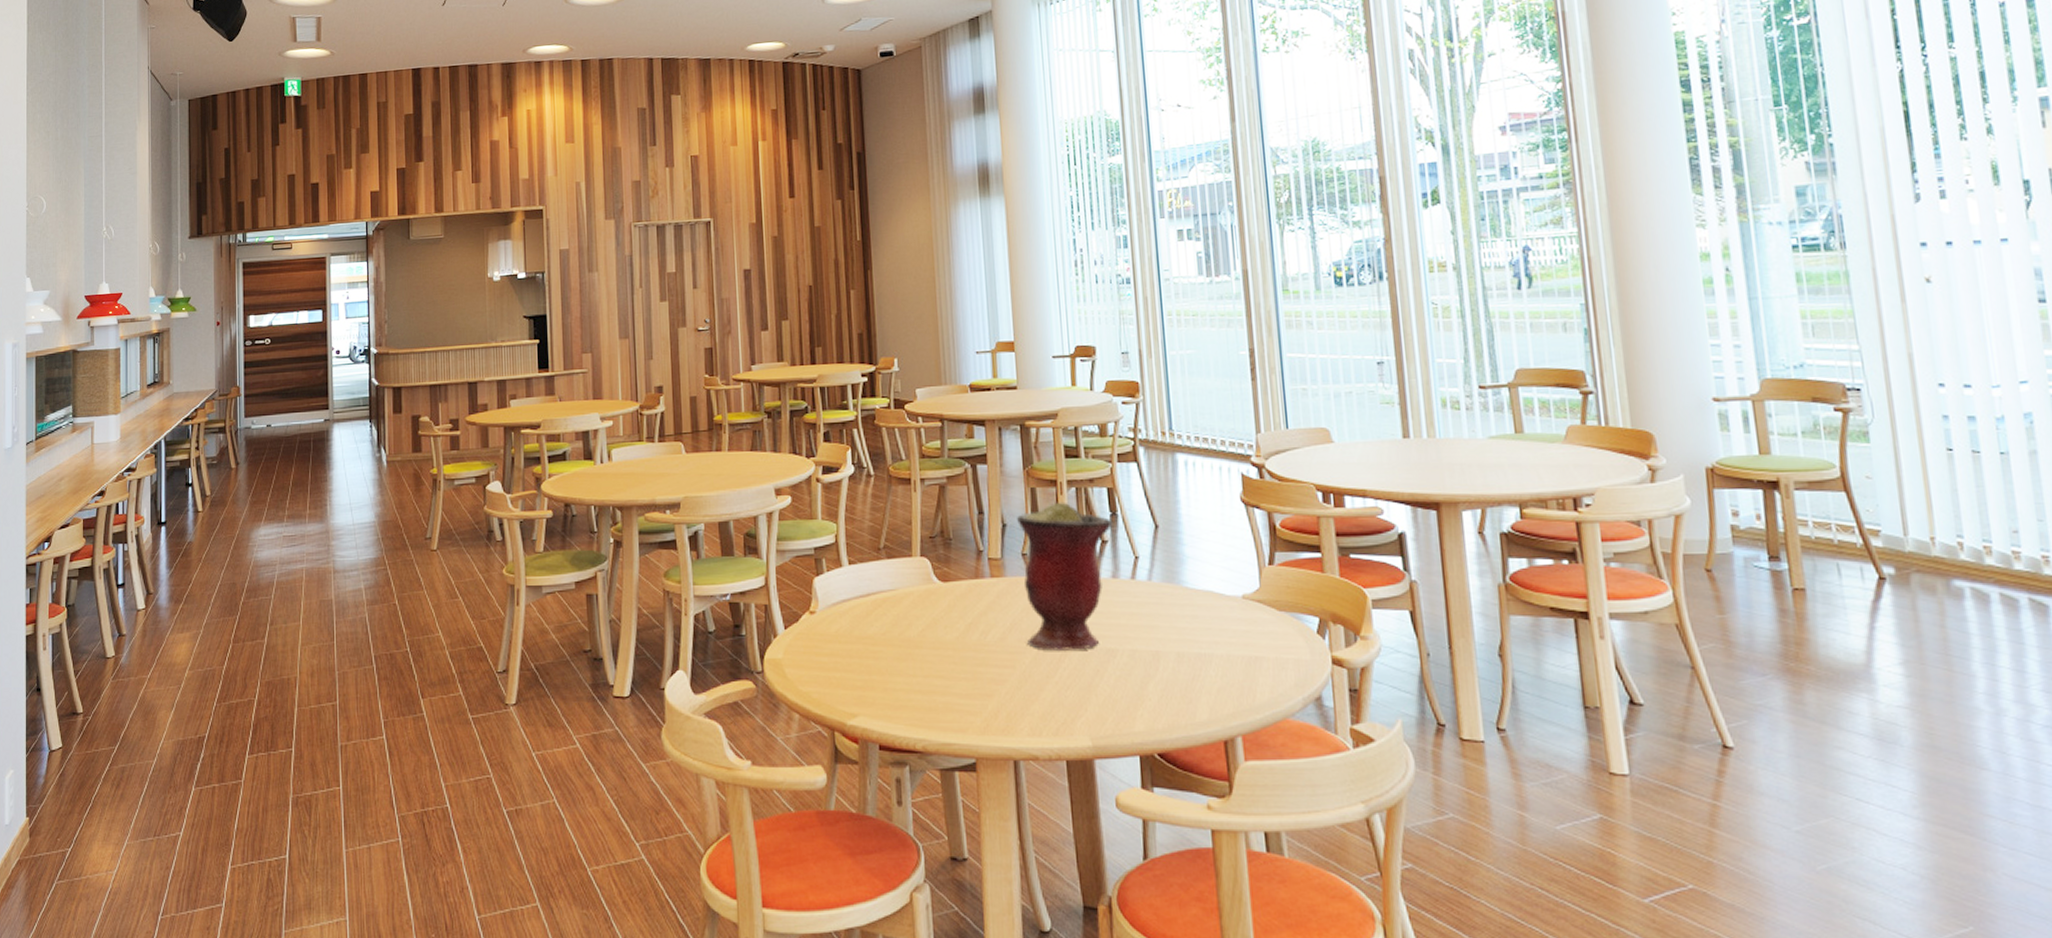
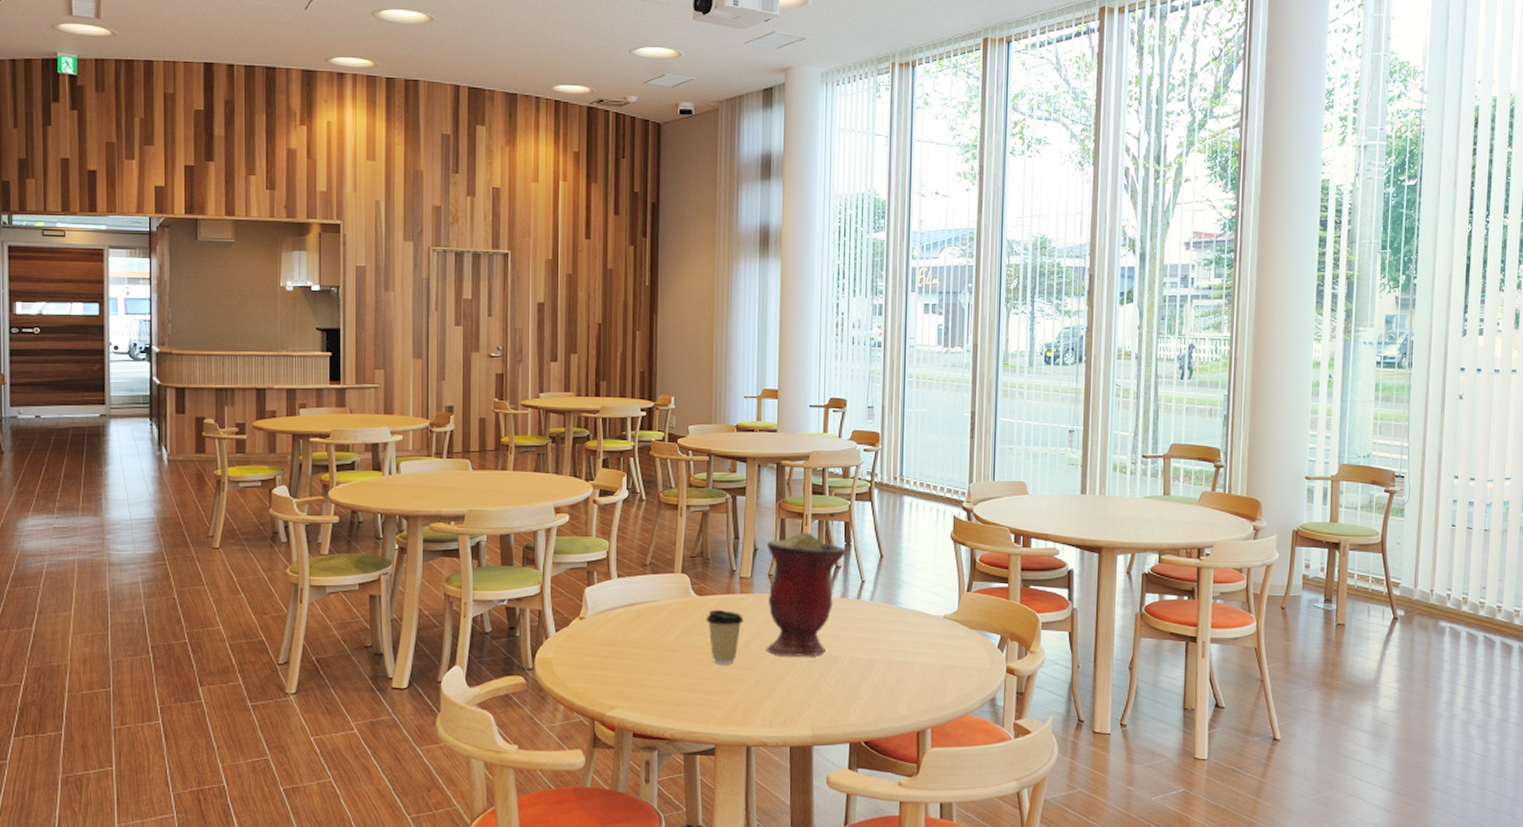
coffee cup: none [952,597,997,661] -> present [706,609,744,664]

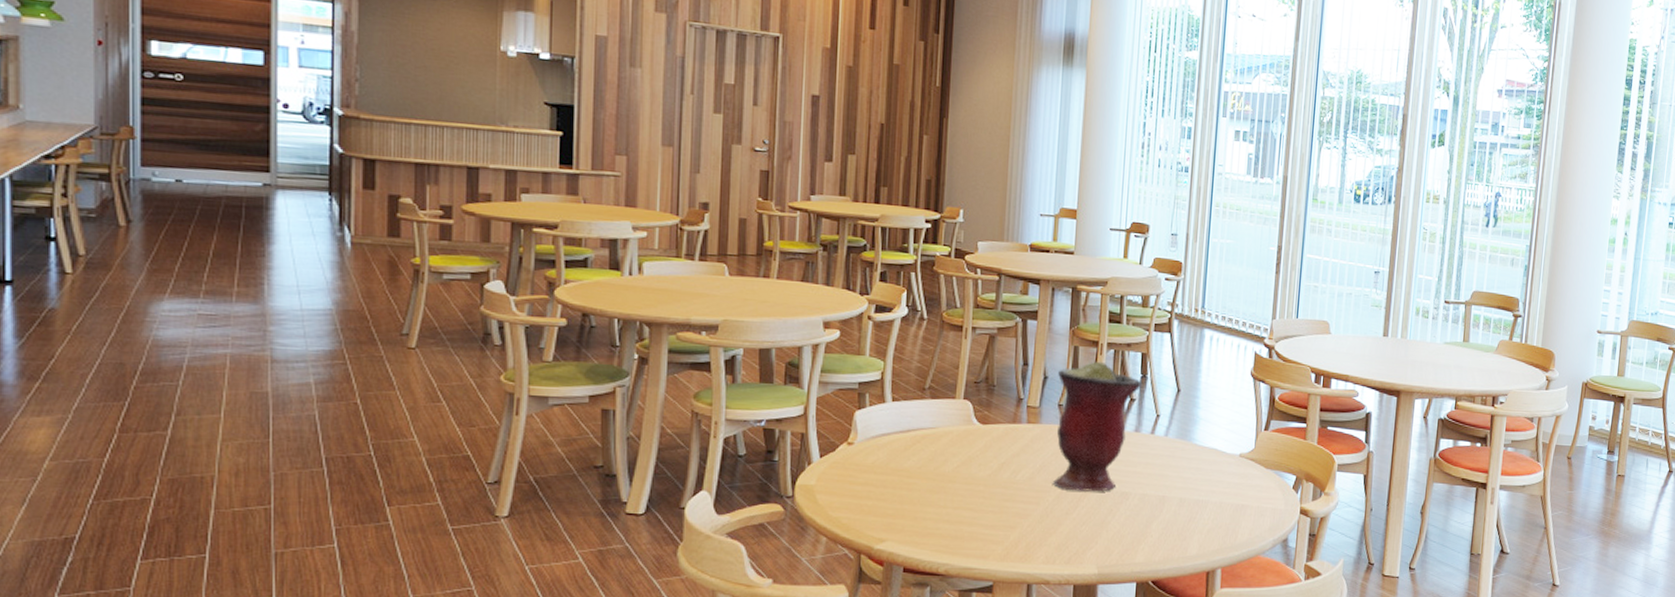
coffee cup: present [706,609,744,664] -> none [988,439,1030,497]

